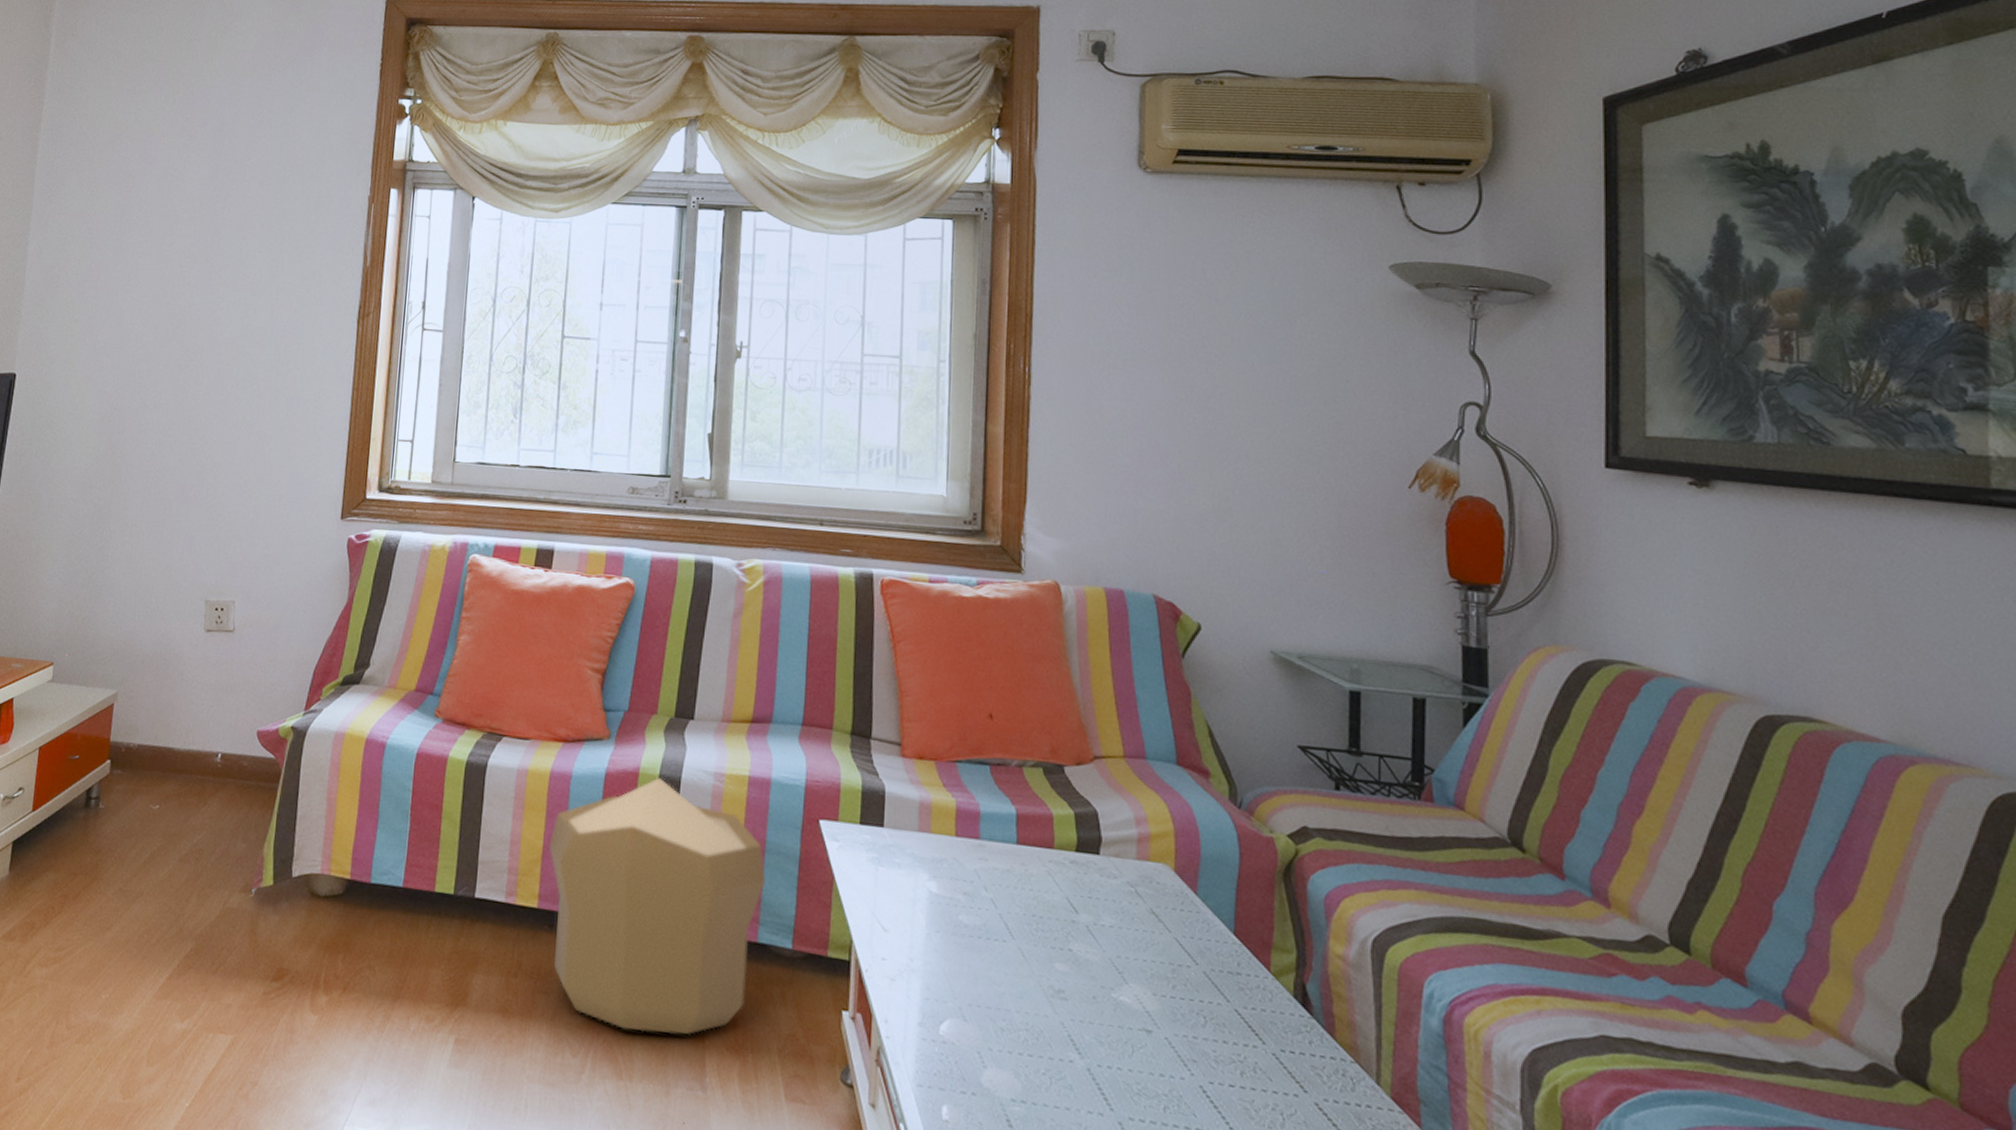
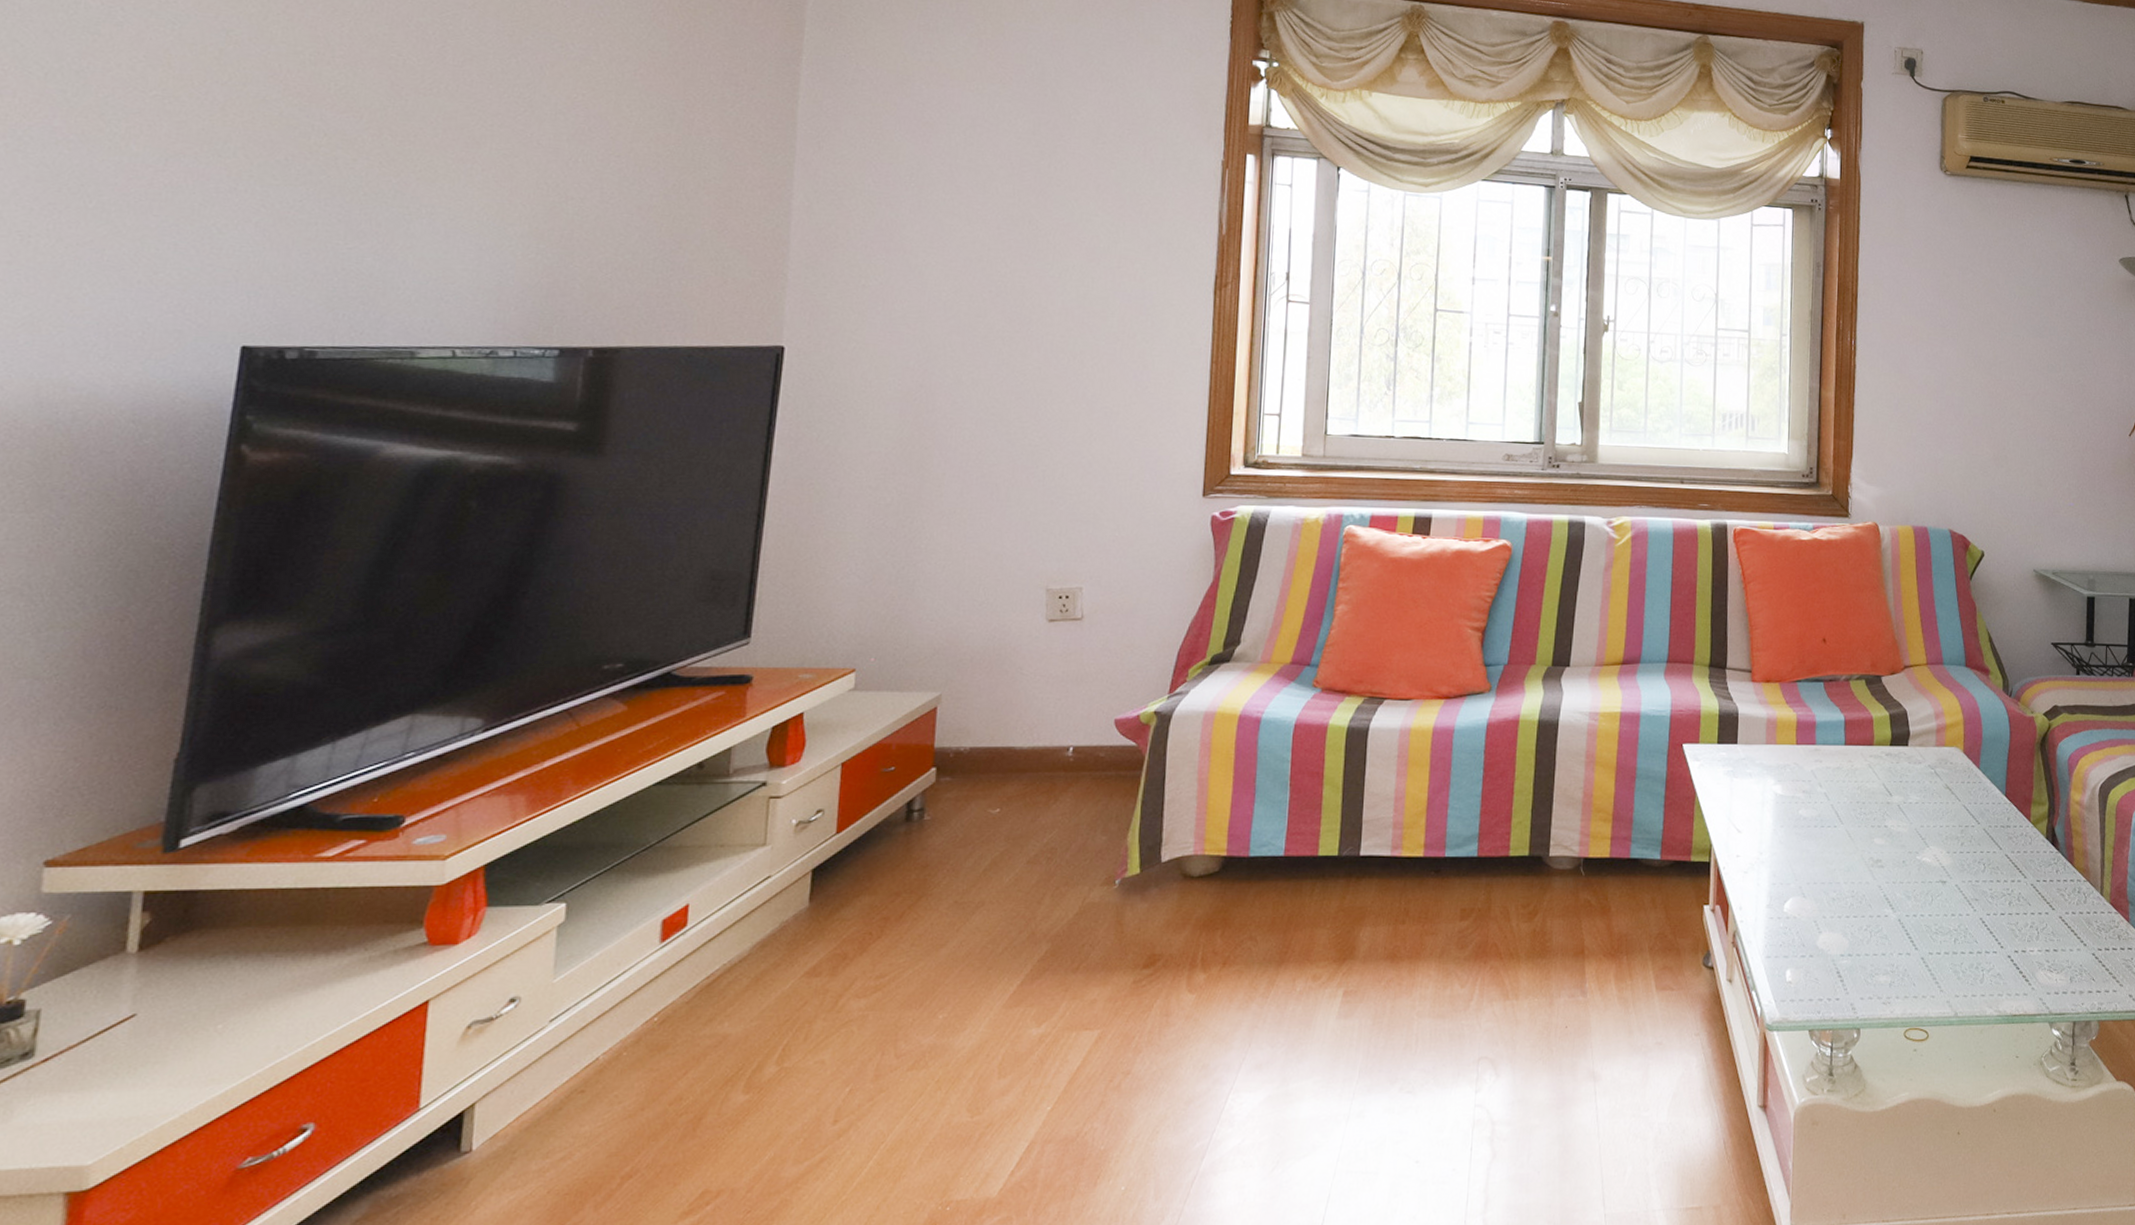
pouf: present [548,778,766,1034] -> none [1433,723,1637,954]

